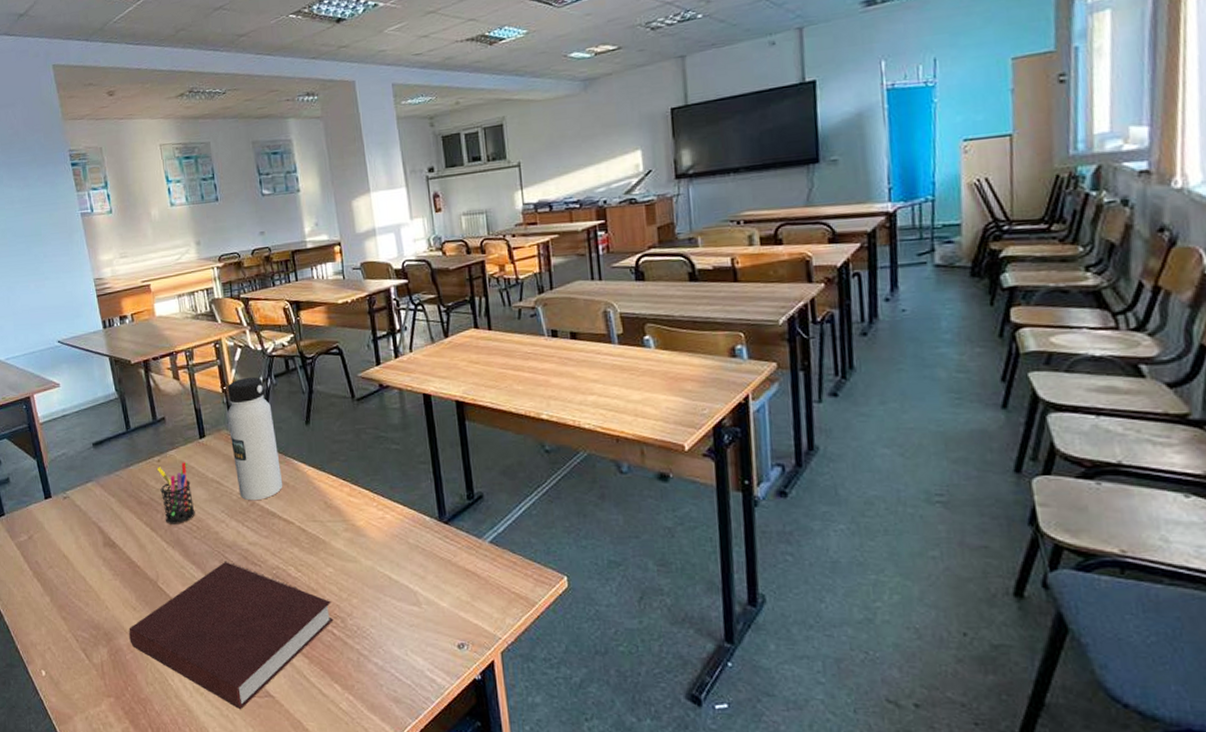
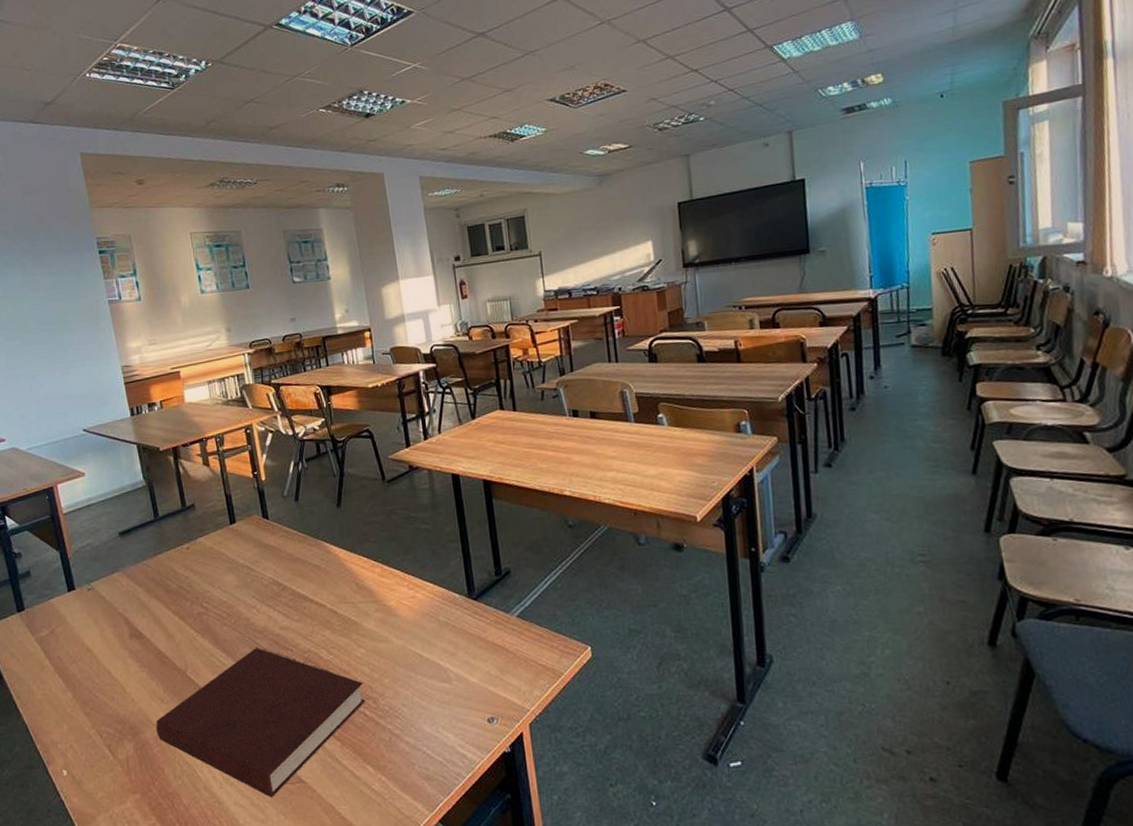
pen holder: present [156,462,195,524] -> none [185,548,226,612]
water bottle: present [226,377,283,501] -> none [257,461,315,585]

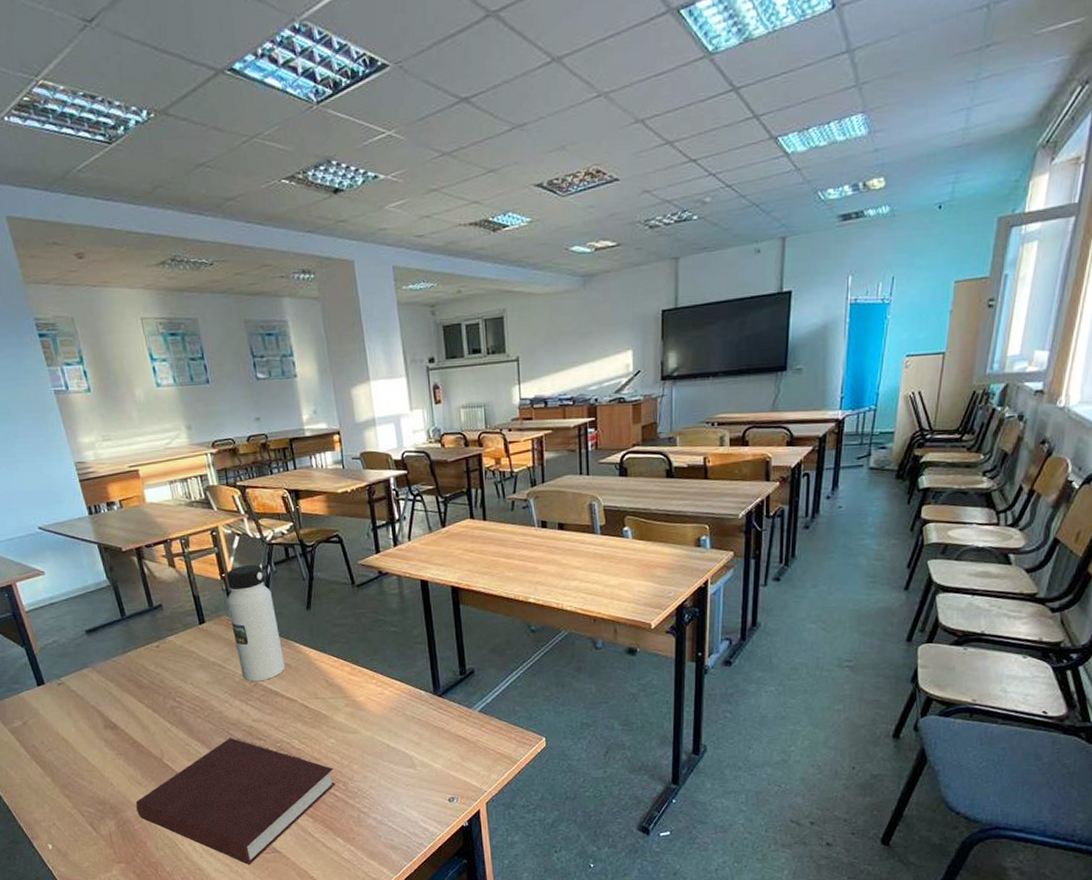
water bottle: none [257,461,315,585] -> present [226,564,286,682]

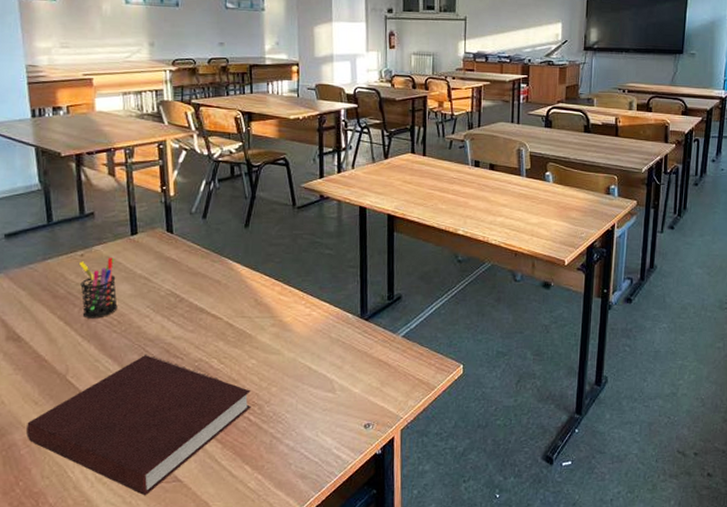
pen holder: none [155,647,198,706] -> present [78,257,118,319]
water bottle: present [226,564,286,682] -> none [163,179,215,297]

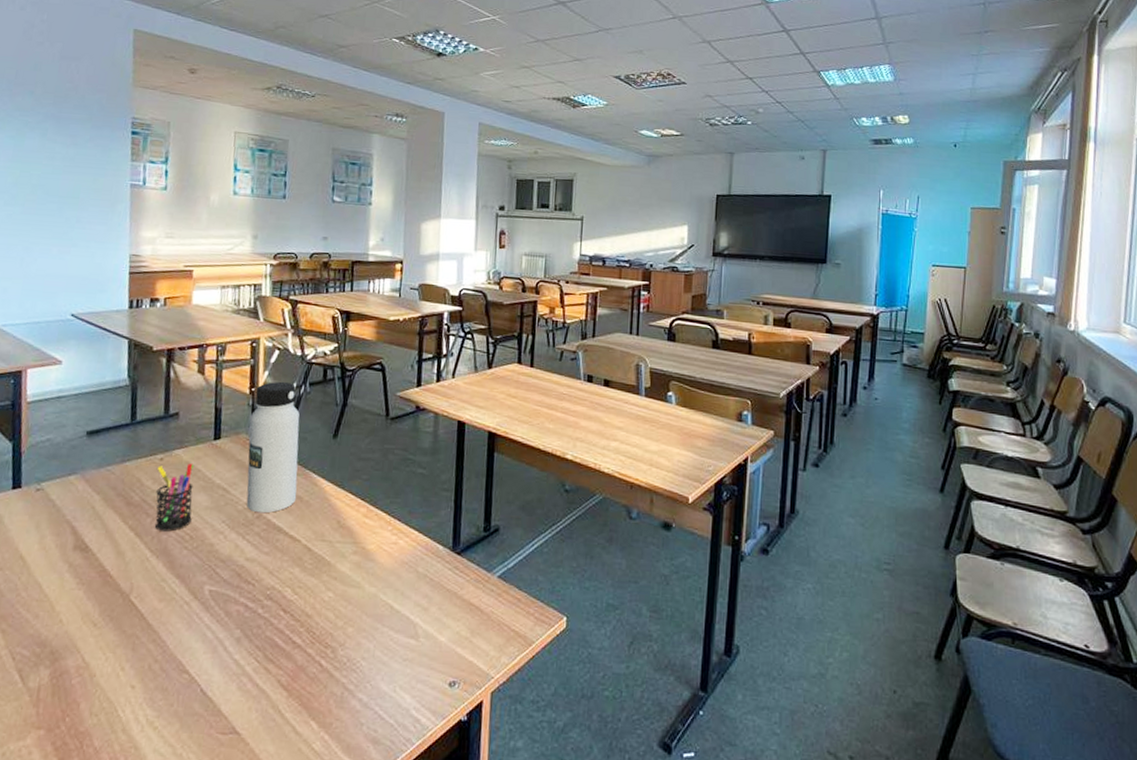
notebook: present [26,355,251,496] -> none [80,578,325,748]
water bottle: none [163,179,215,297] -> present [246,381,300,513]

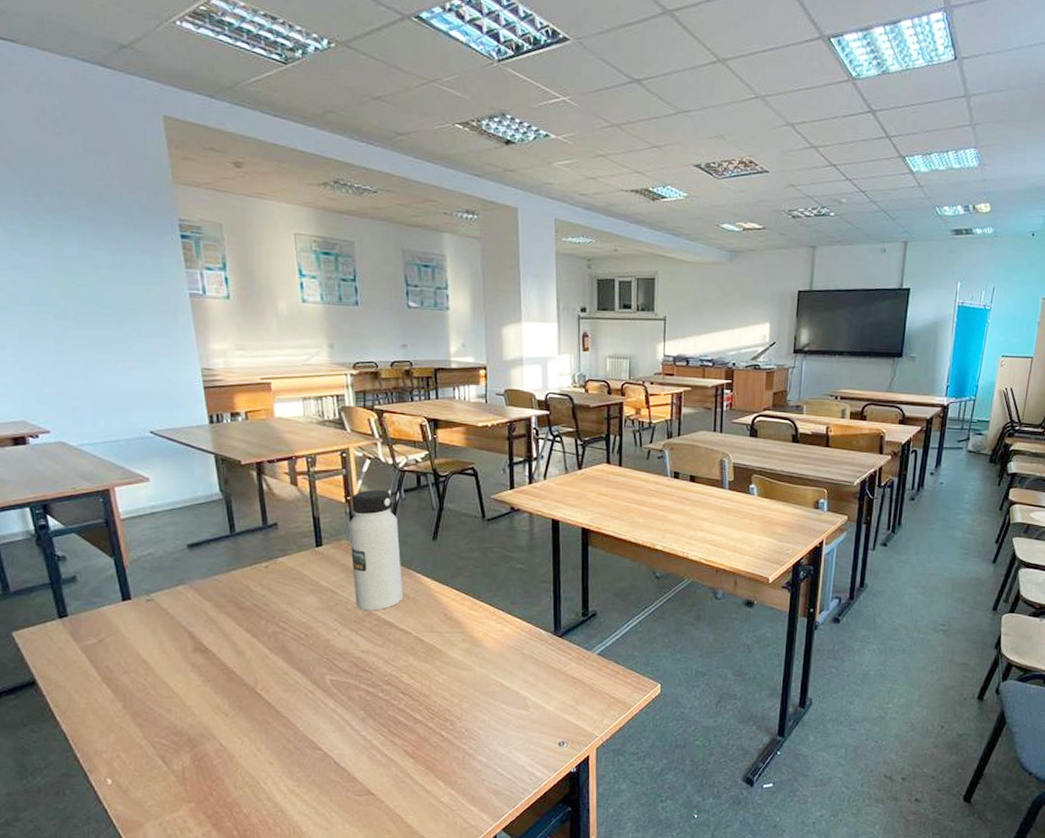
pen holder: present [155,463,195,532] -> none [263,569,305,631]

